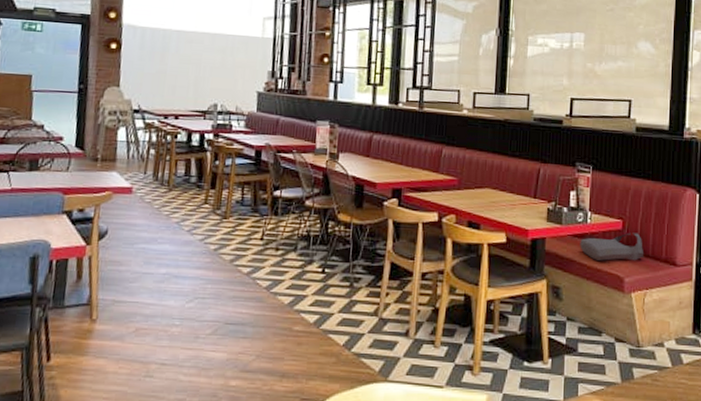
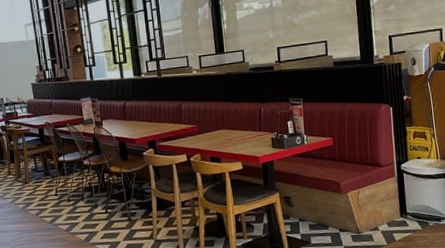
bag: present [580,232,644,261] -> none [301,146,354,172]

